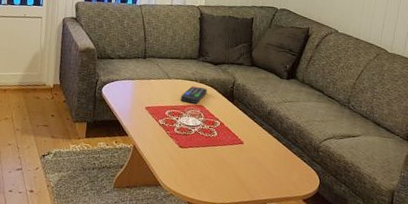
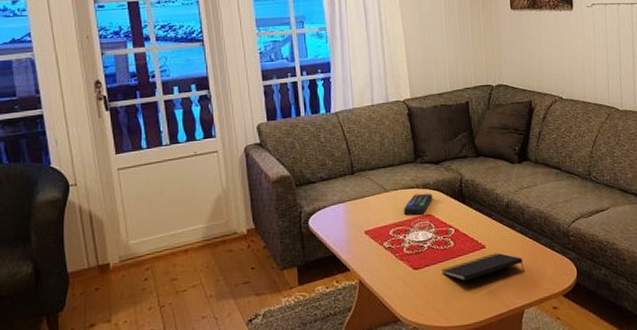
notepad: none [202,150,274,171] -> present [441,252,524,281]

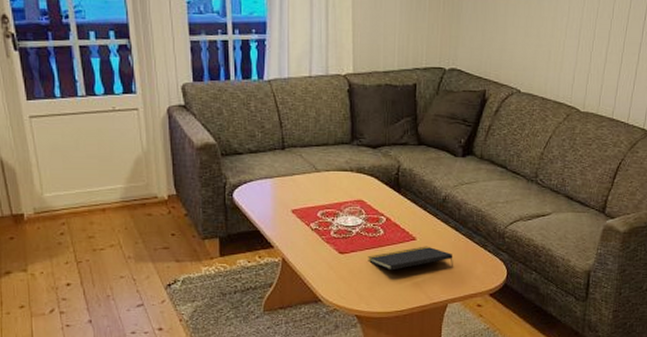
remote control: present [403,193,433,216] -> none [334,177,367,199]

